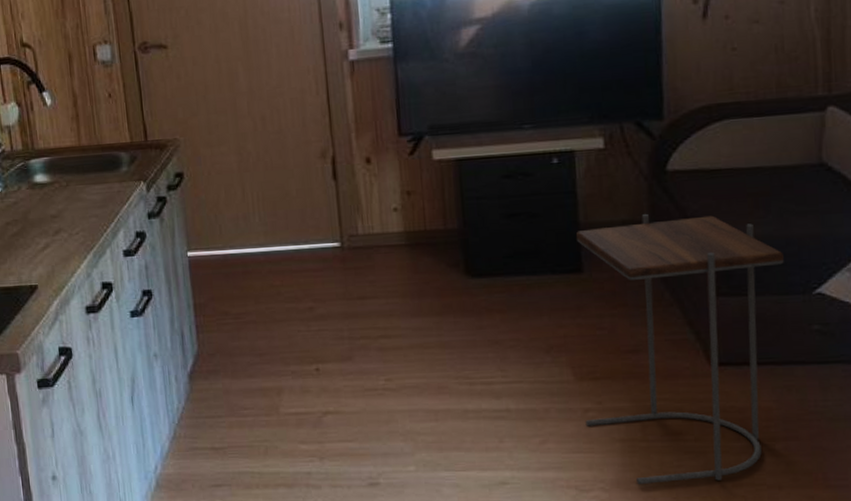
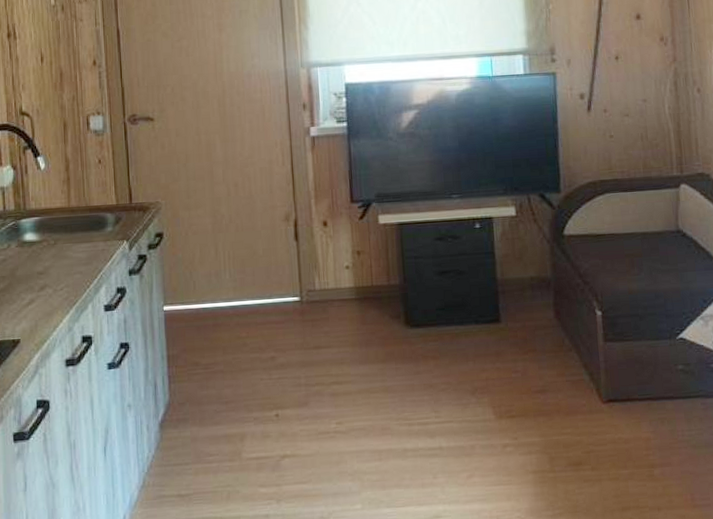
side table: present [575,213,784,485] -> none [494,271,654,513]

